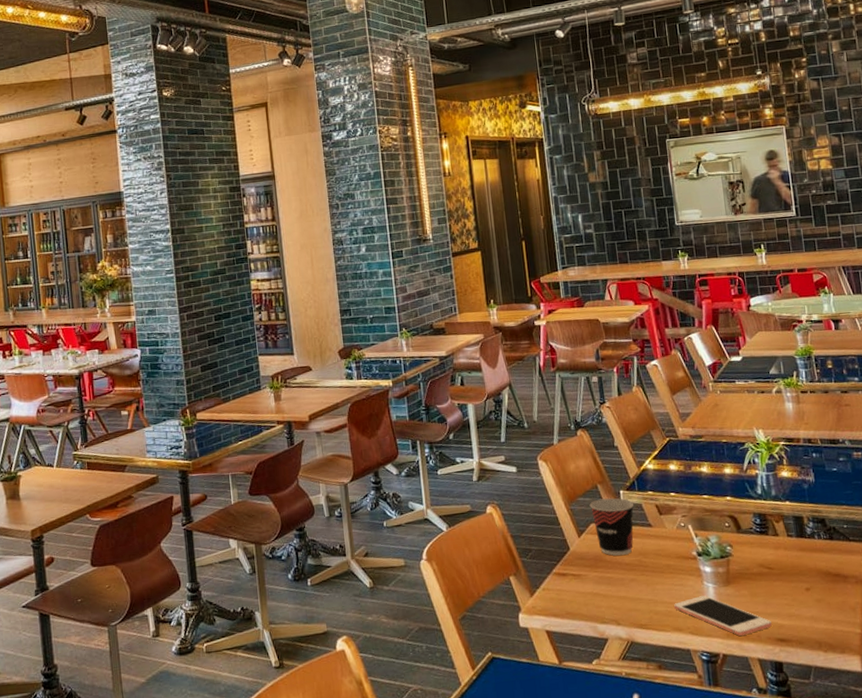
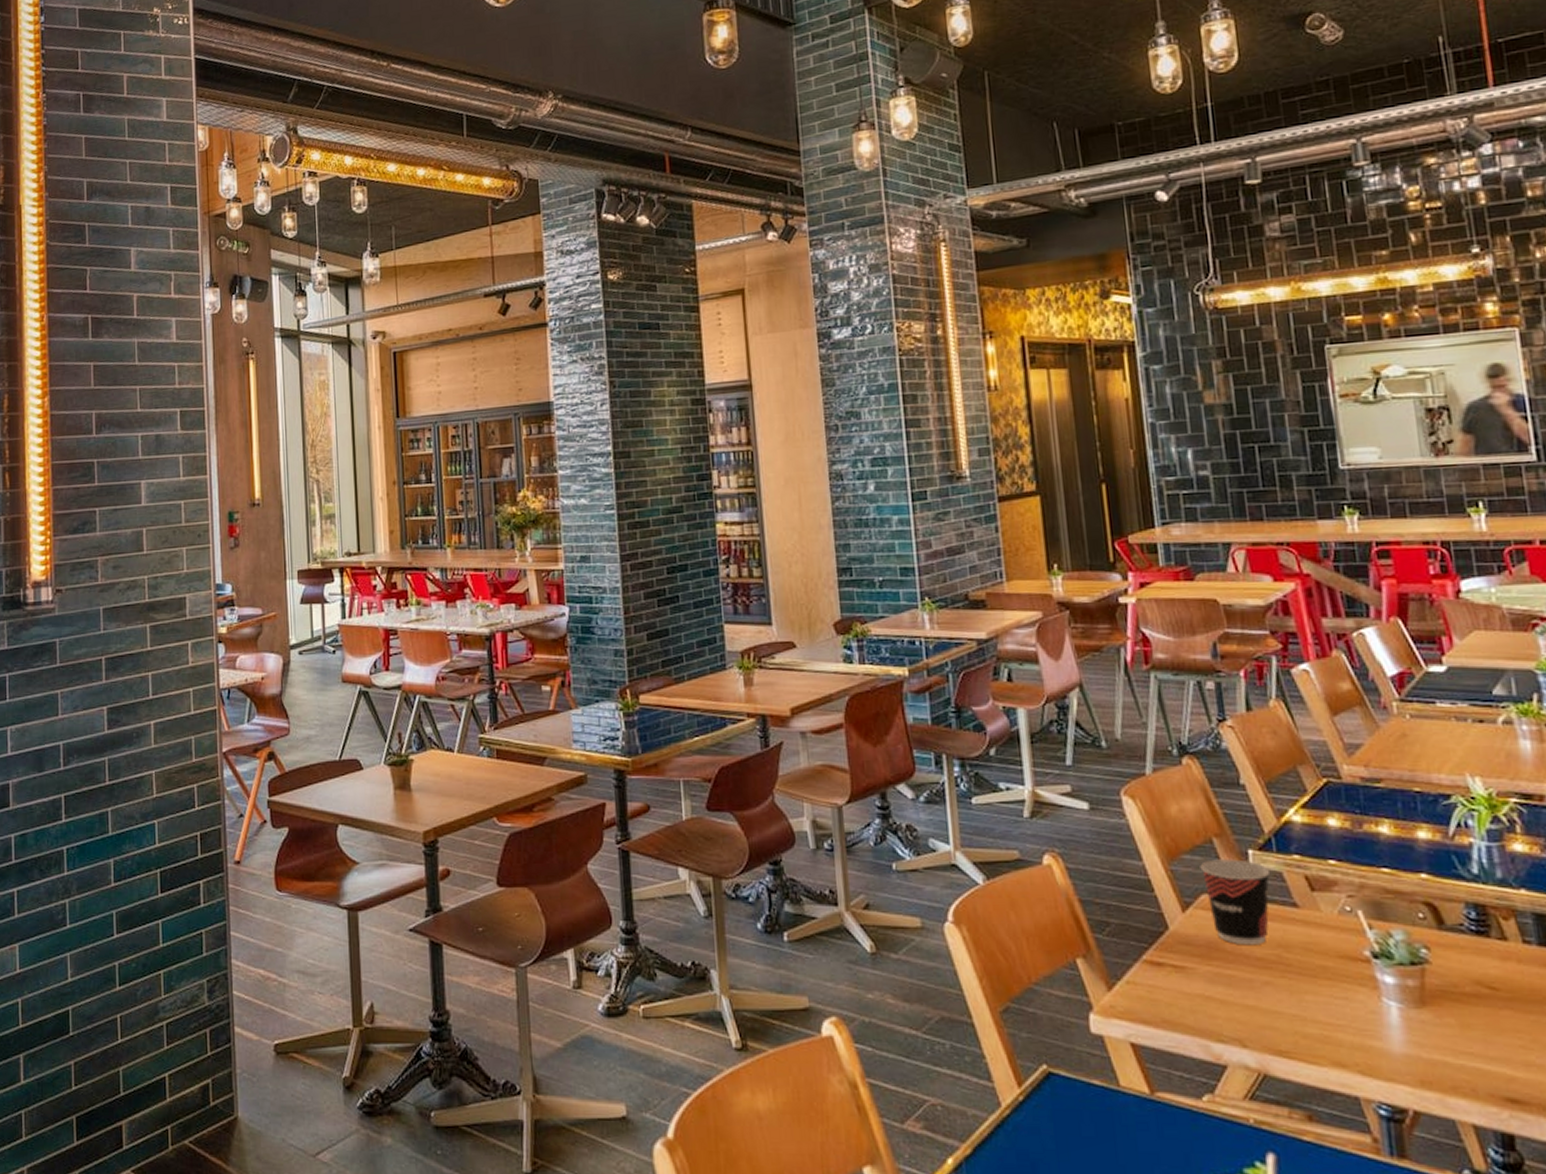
cell phone: present [674,595,772,636] -> none [1333,1018,1496,1086]

